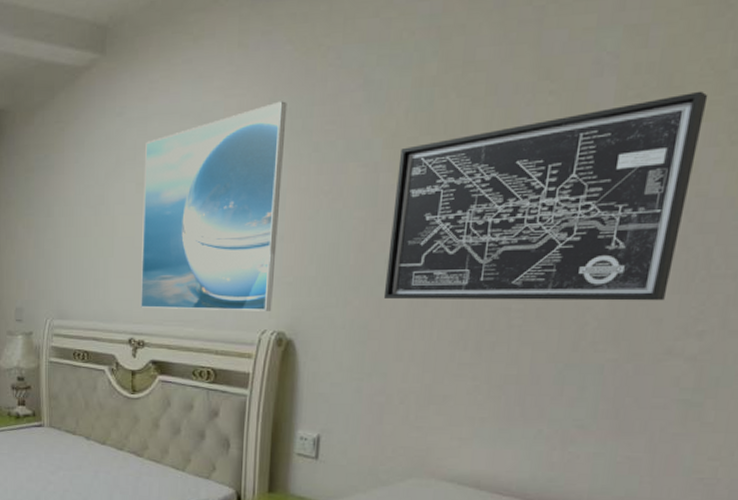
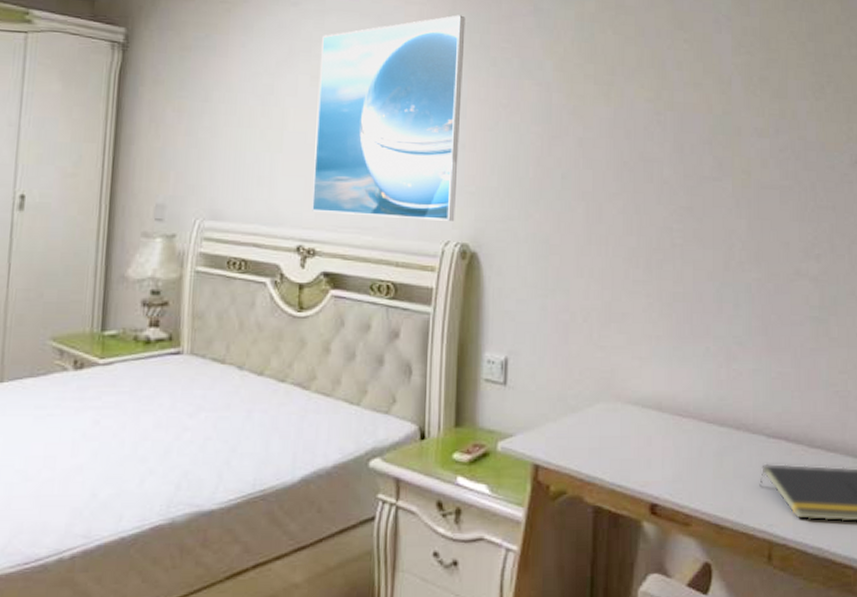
wall art: present [383,91,708,301] -> none [562,55,795,226]

